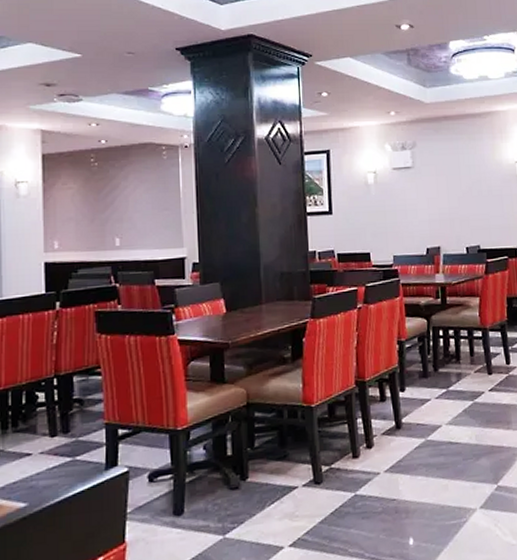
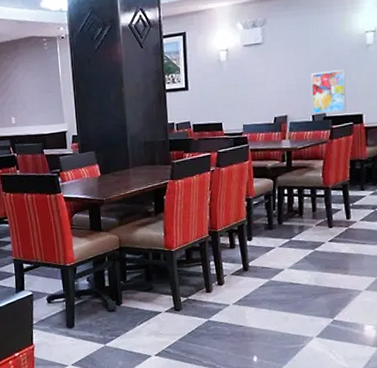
wall art: none [463,200,501,246] -> present [311,69,346,114]

